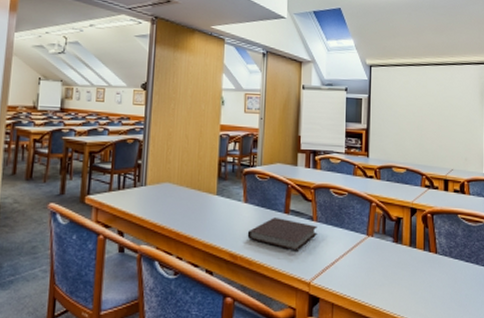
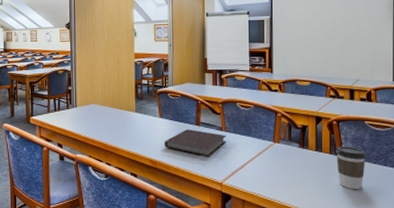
coffee cup: none [430,242,459,292] -> present [336,146,366,190]

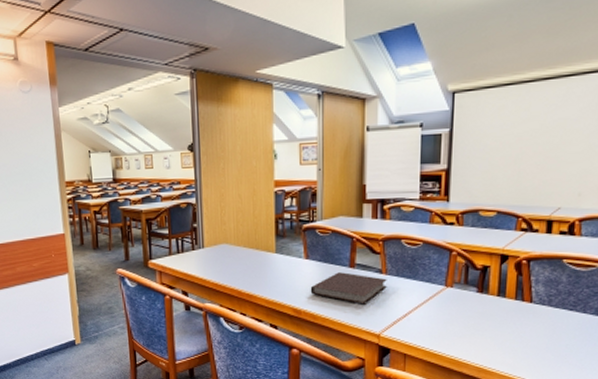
coffee cup: present [336,146,366,190] -> none [522,290,561,342]

